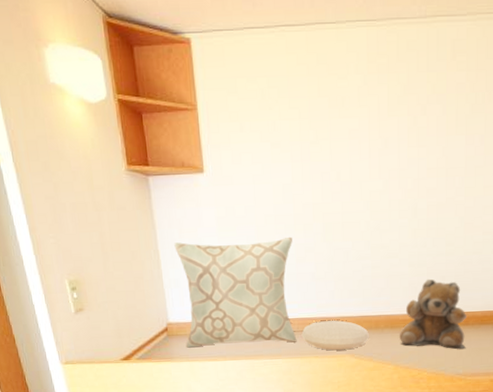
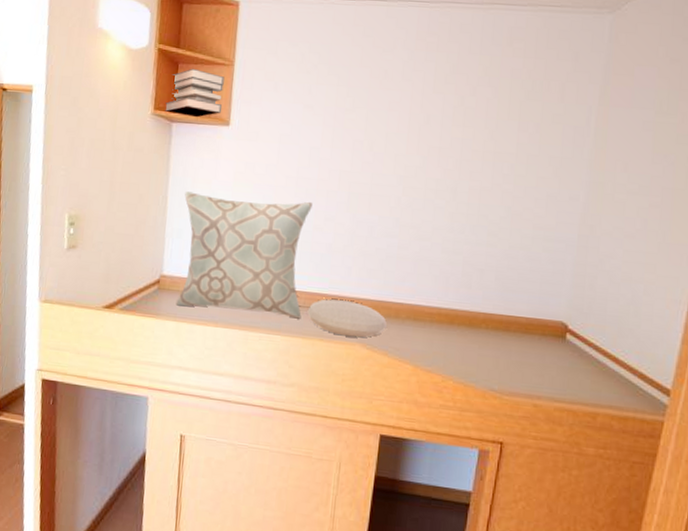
books: none [137,117,194,169] -> present [165,68,225,118]
teddy bear: present [400,278,467,350] -> none [423,270,509,360]

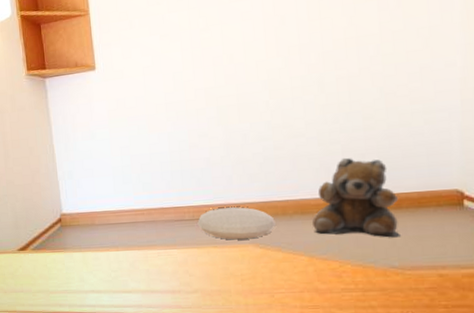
books: present [165,68,225,118] -> none [36,25,87,71]
pillow: present [177,191,312,319] -> none [68,123,193,238]
teddy bear: none [423,270,509,360] -> present [312,157,400,238]

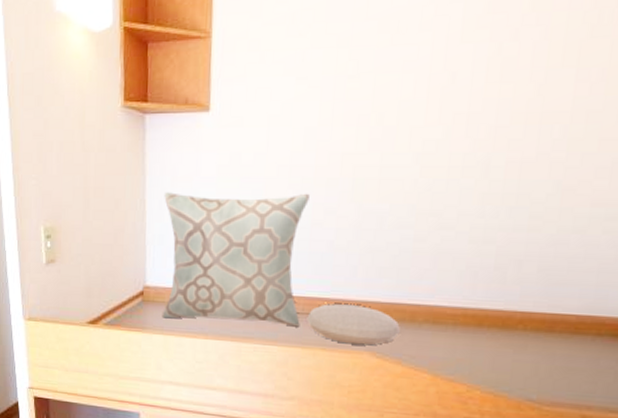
pillow: none [68,123,193,238] -> present [163,192,309,327]
teddy bear: present [312,157,400,238] -> none [444,262,553,366]

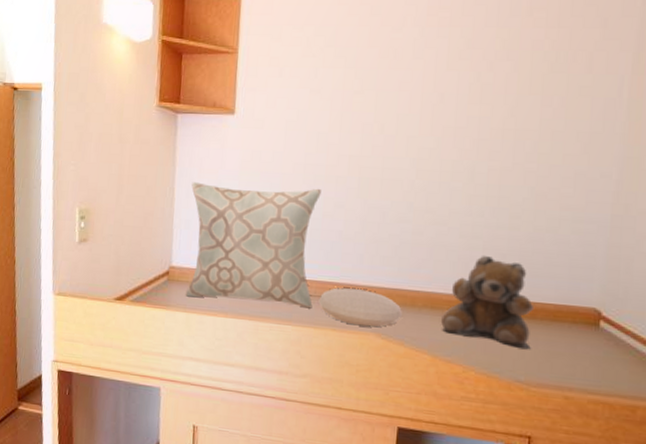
teddy bear: none [444,262,553,366] -> present [441,255,535,349]

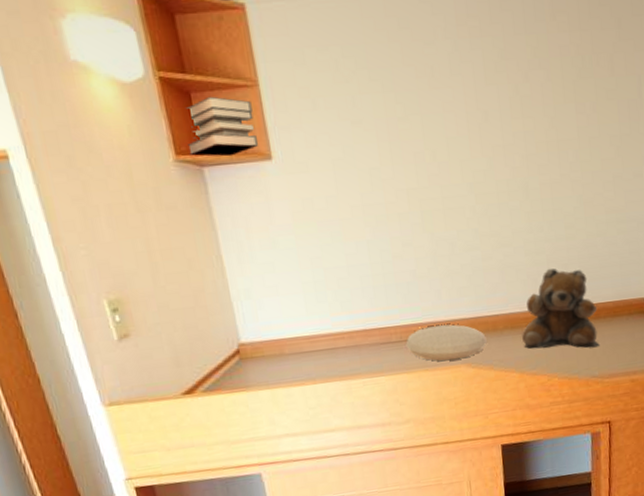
books: none [170,58,228,108] -> present [185,96,259,157]
pillow: present [186,182,321,309] -> none [241,229,401,373]

